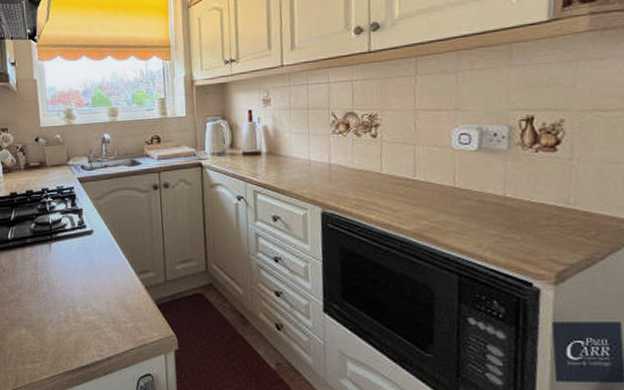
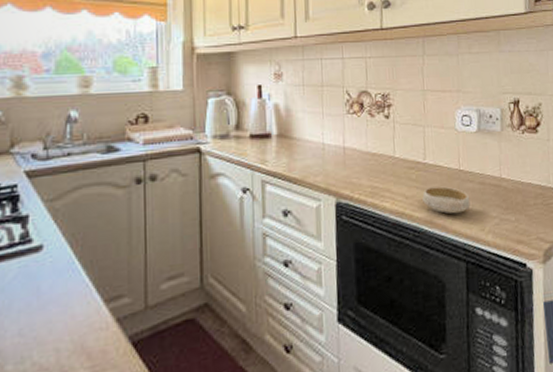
bowl: none [411,202,466,229] -> present [422,186,471,214]

